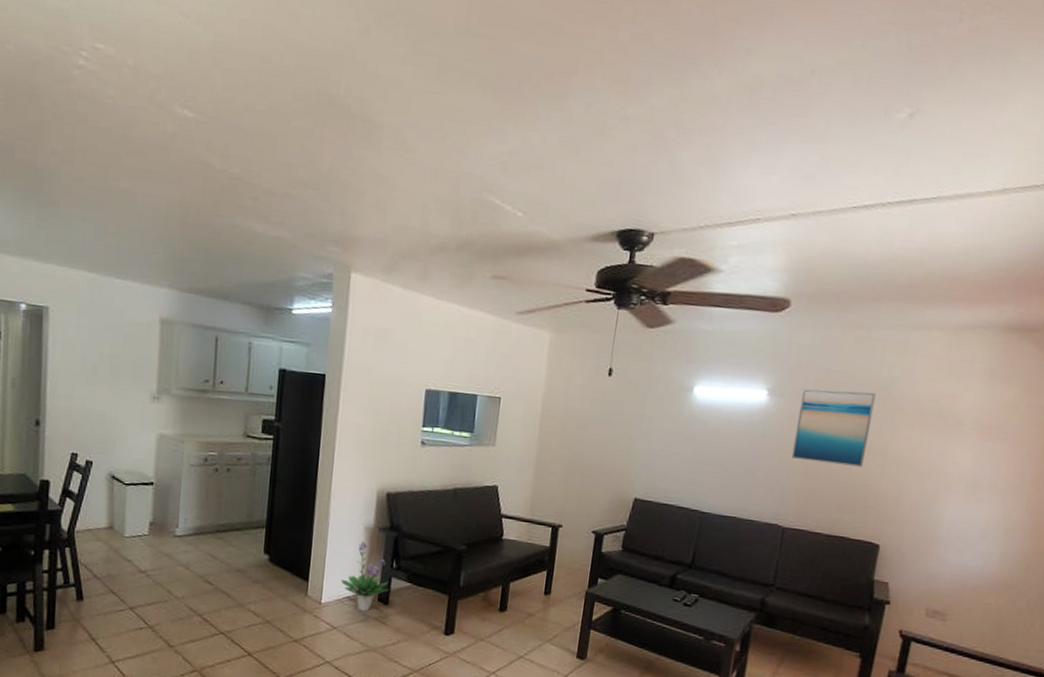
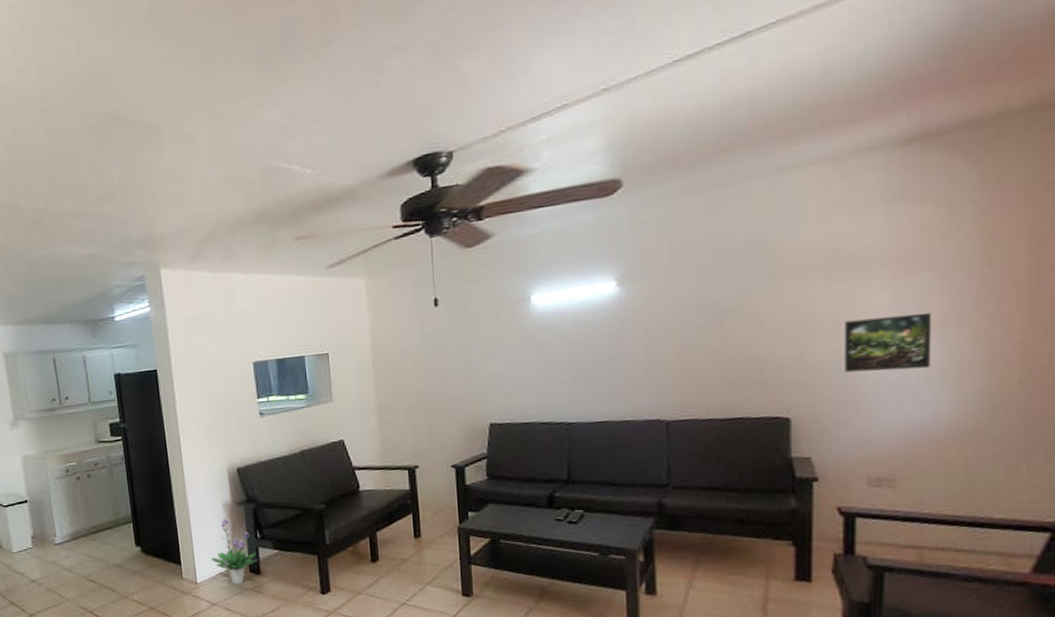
wall art: present [791,388,876,467] -> none [657,253,749,346]
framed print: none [928,470,1000,524] -> present [844,312,932,373]

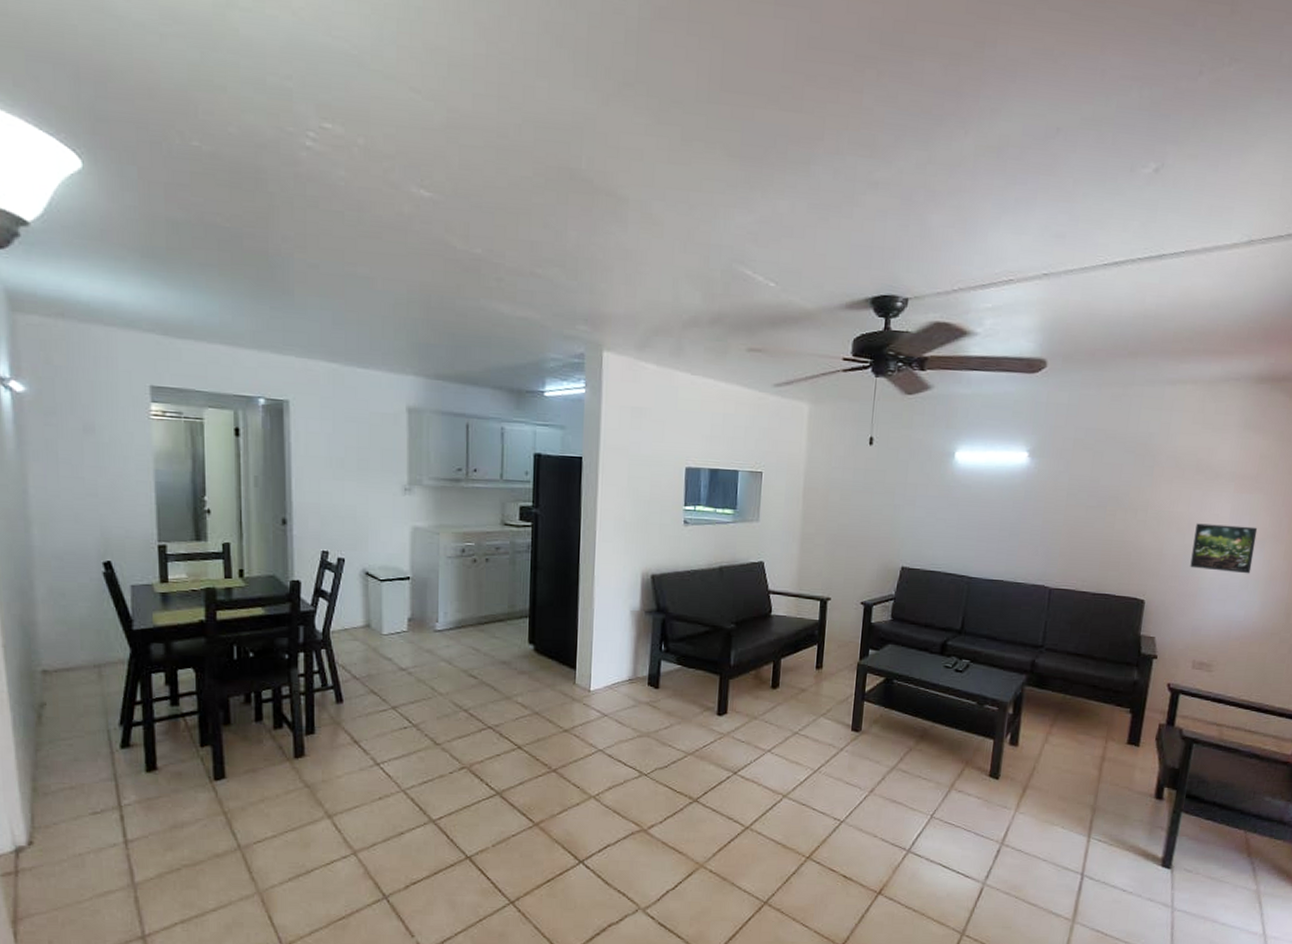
potted plant: present [210,518,259,584] -> none [608,625,659,697]

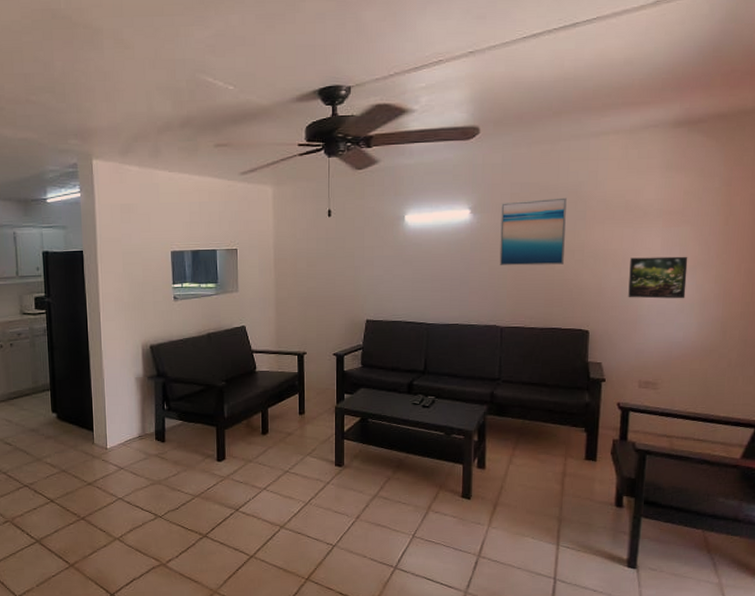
wall art: none [1054,448,1134,524] -> present [499,197,567,266]

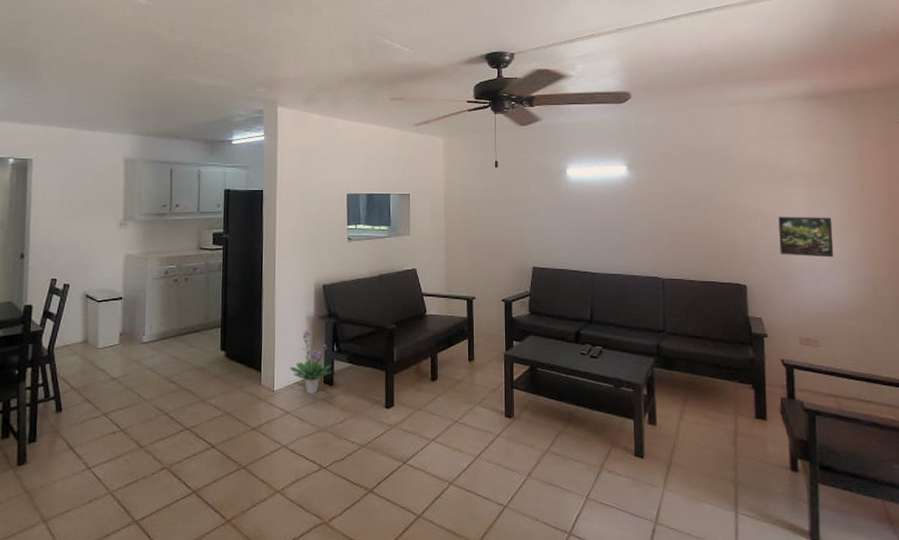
potted plant: none [121,390,164,451] -> present [289,330,333,394]
wall art: present [499,197,567,266] -> none [655,158,717,221]

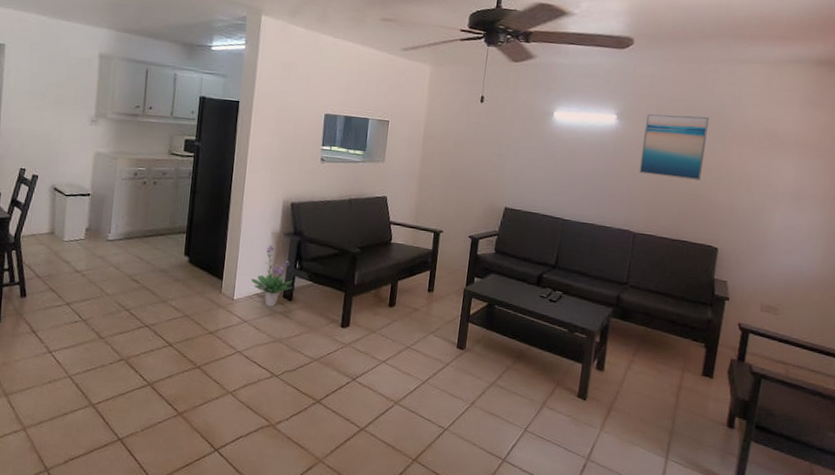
wall art: none [655,158,717,221] -> present [639,113,709,180]
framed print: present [778,216,834,258] -> none [758,183,819,230]

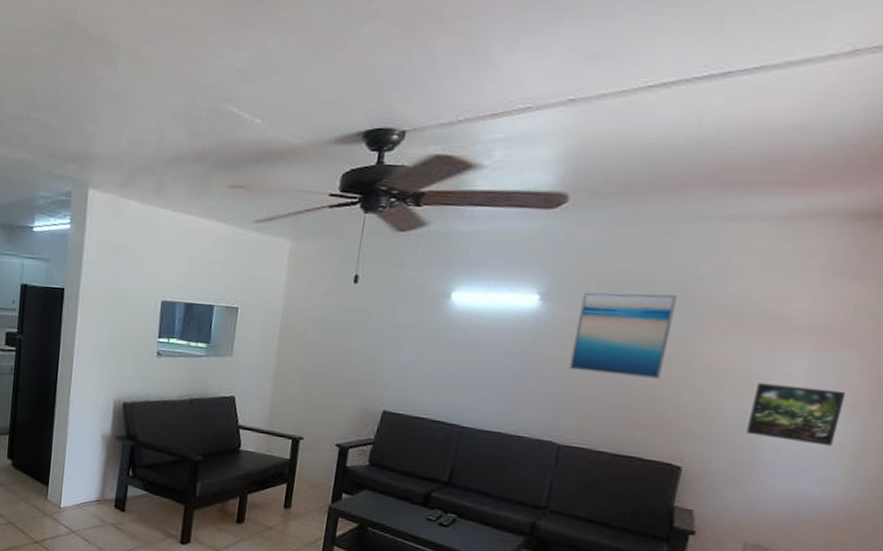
potted plant: present [250,245,293,307] -> none [78,449,126,517]
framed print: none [758,183,819,230] -> present [746,383,847,447]

